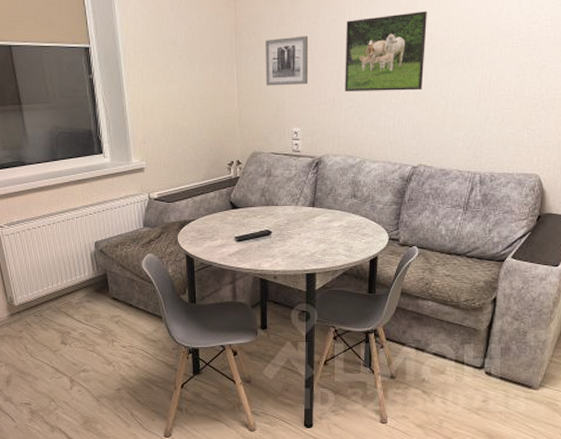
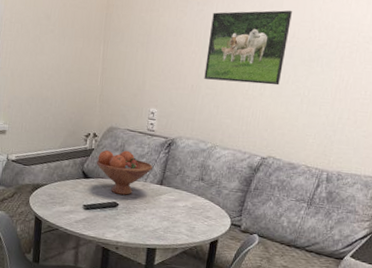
fruit bowl: none [243,175,302,221] -> present [96,150,153,195]
wall art: present [265,36,309,86] -> none [129,22,175,69]

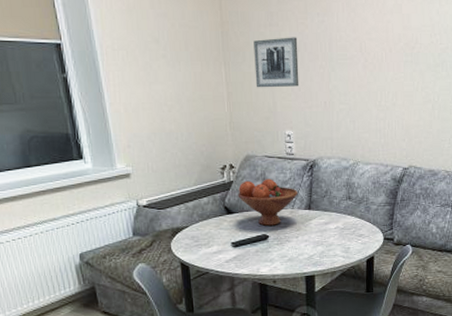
wall art: none [129,22,175,69] -> present [253,37,299,88]
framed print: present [204,10,292,86] -> none [334,16,412,94]

